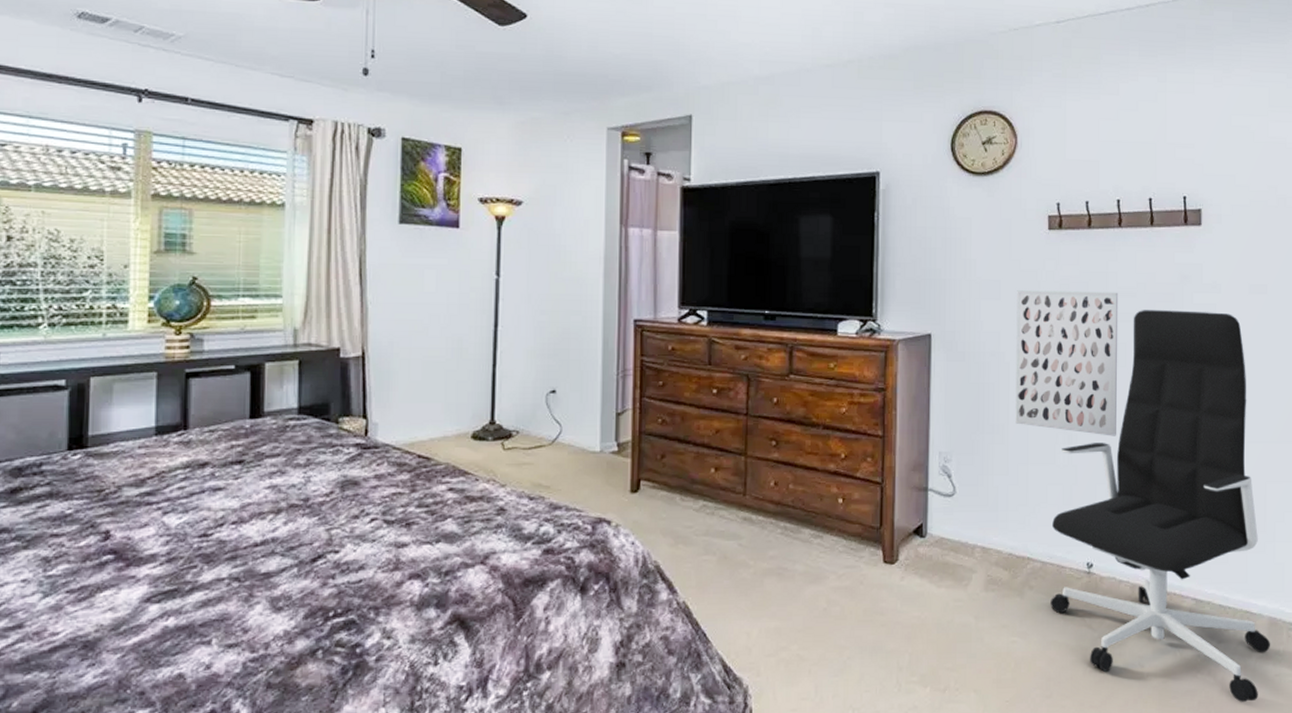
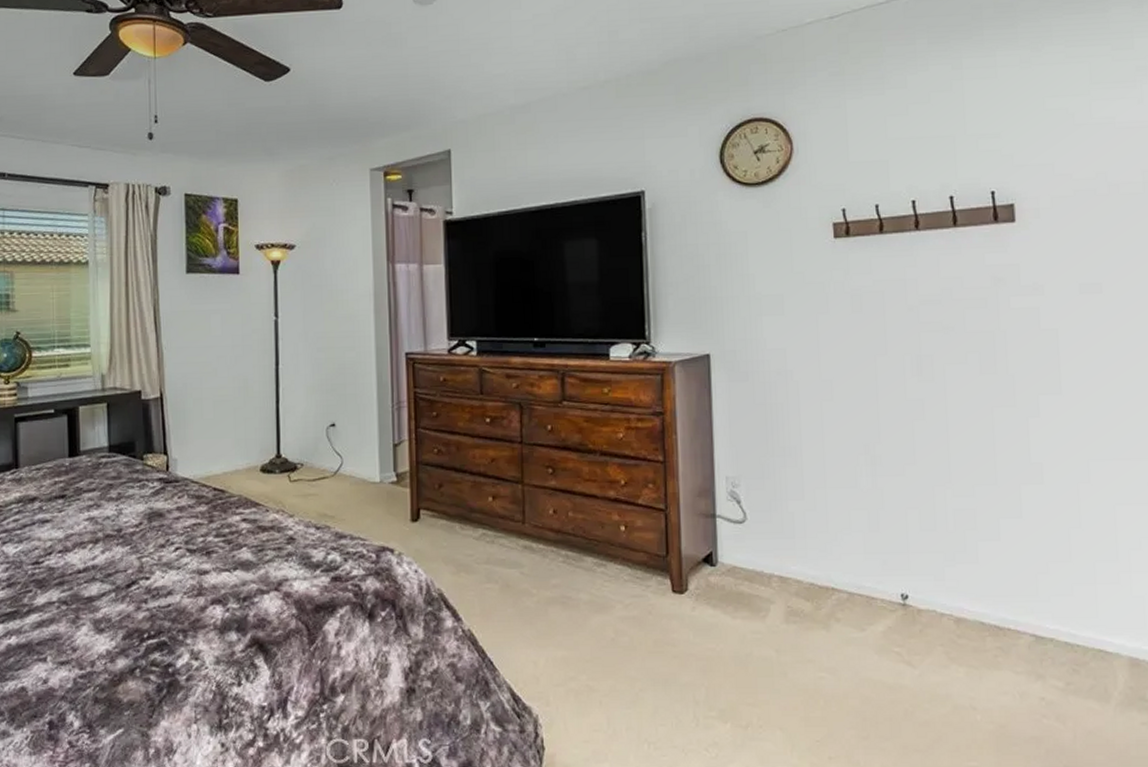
wall art: present [1015,290,1119,436] -> none [802,300,927,457]
office chair: present [1050,310,1270,702] -> none [858,316,1133,752]

